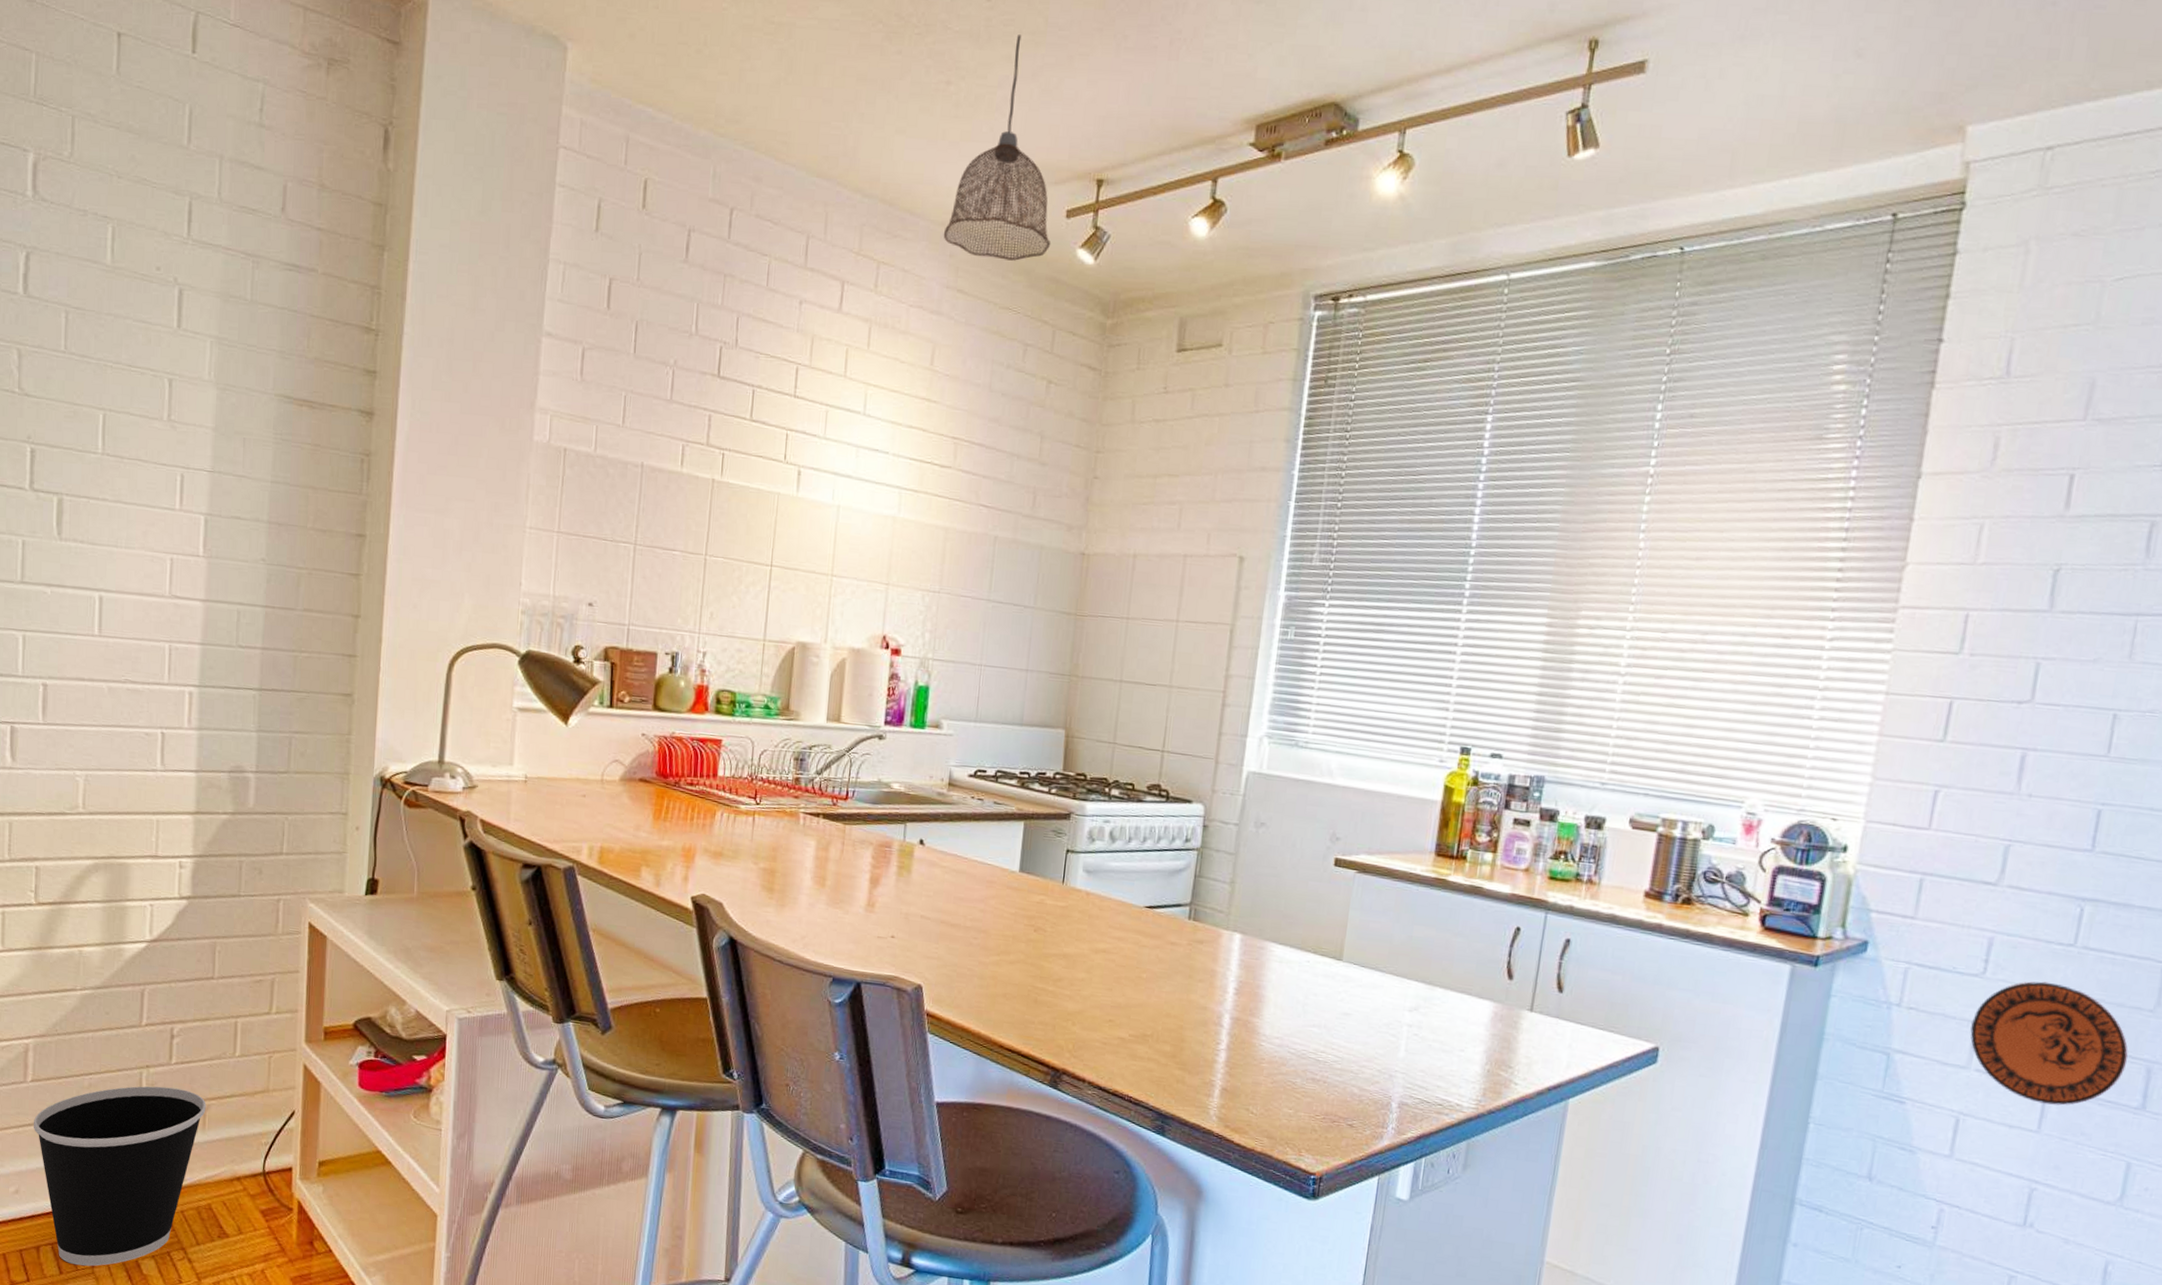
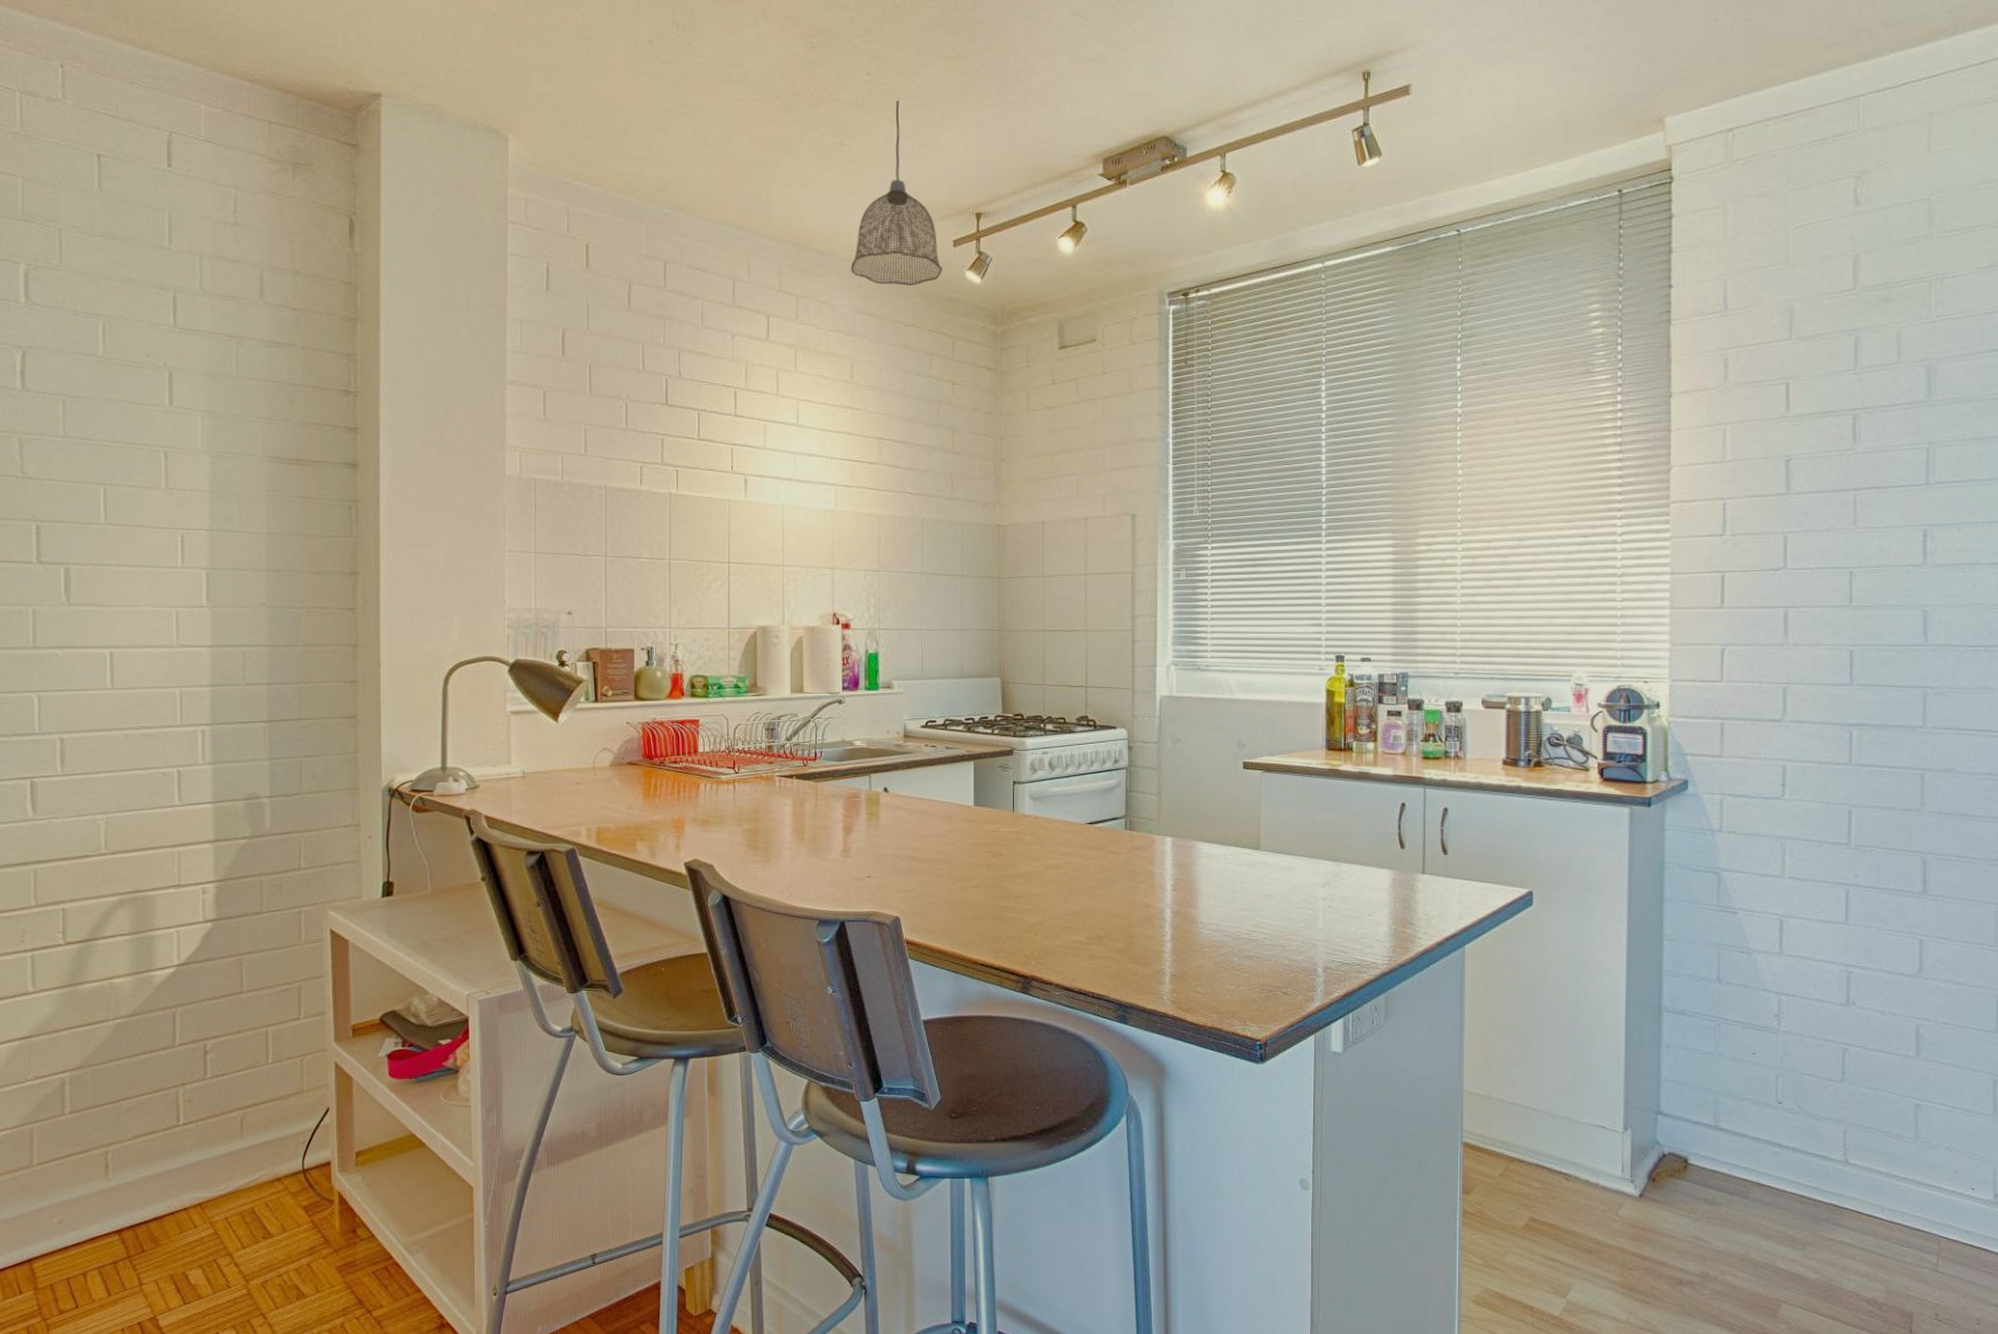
wastebasket: present [34,1086,206,1267] -> none [74,1101,243,1286]
decorative plate: present [1970,981,2128,1106] -> none [1780,797,1905,899]

